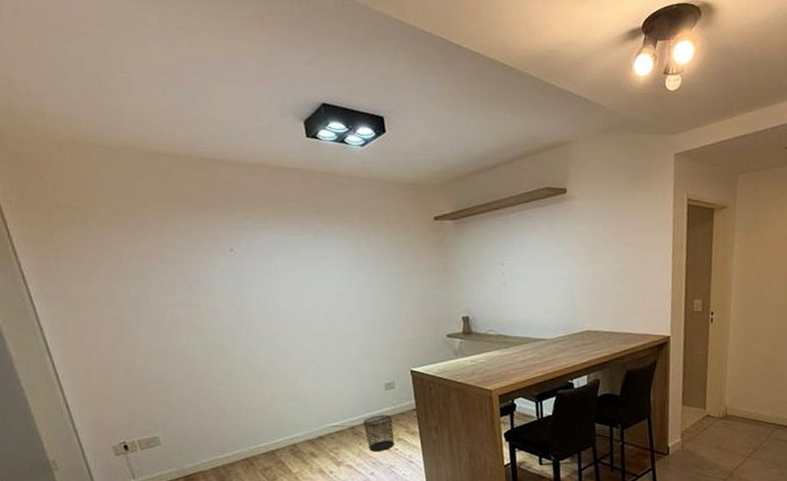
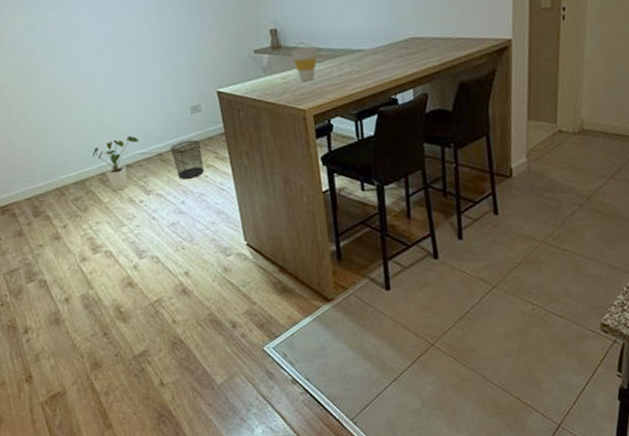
house plant: none [285,409,332,462] -> present [92,136,139,191]
cup: none [481,334,504,364] -> present [292,47,317,81]

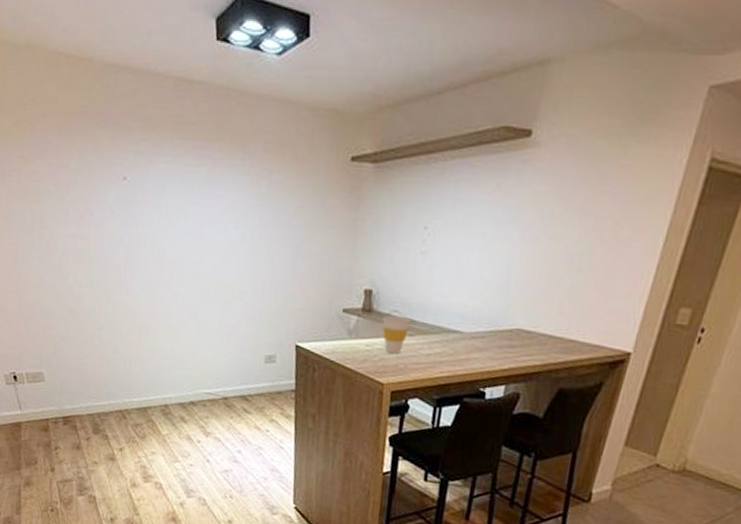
house plant: present [92,136,139,191] -> none [159,373,207,427]
waste bin: present [170,139,204,179] -> none [236,389,268,430]

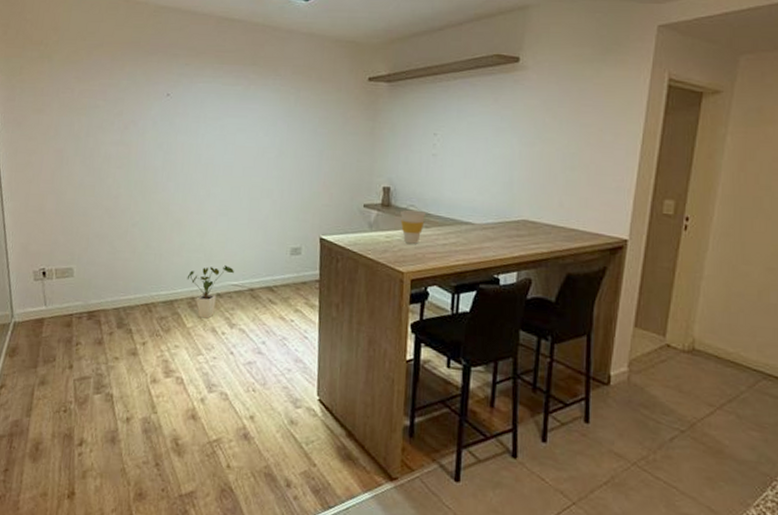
house plant: none [159,373,207,427] -> present [187,265,234,319]

